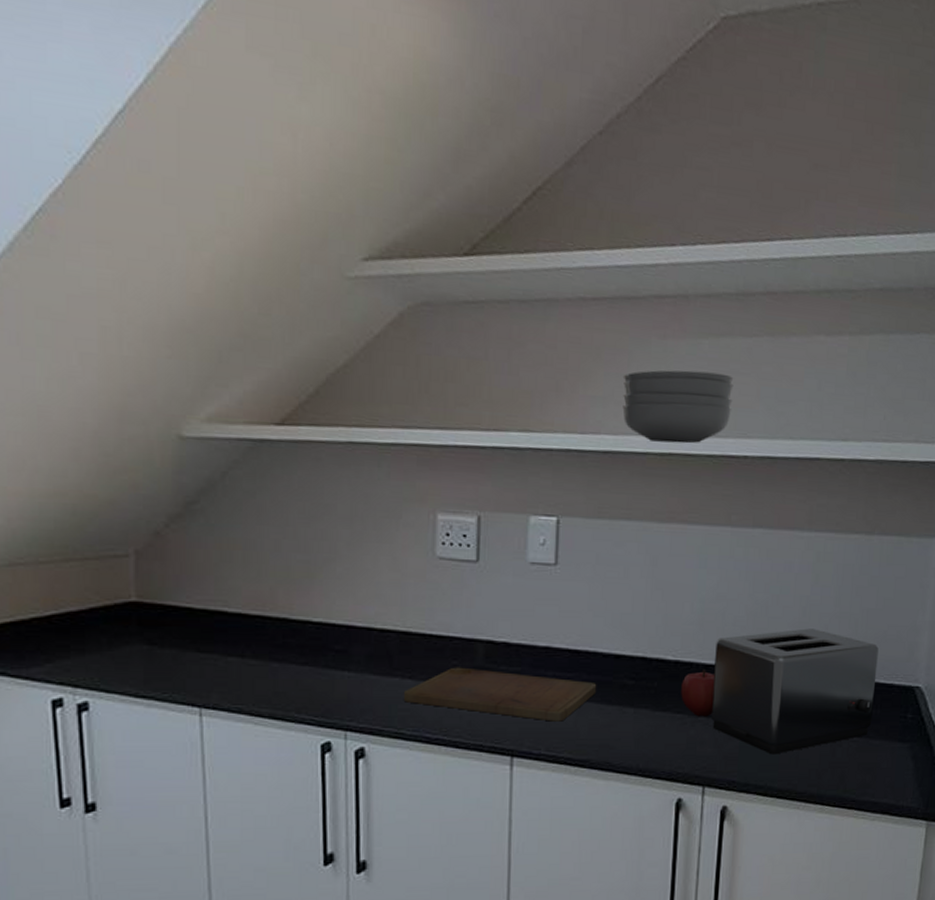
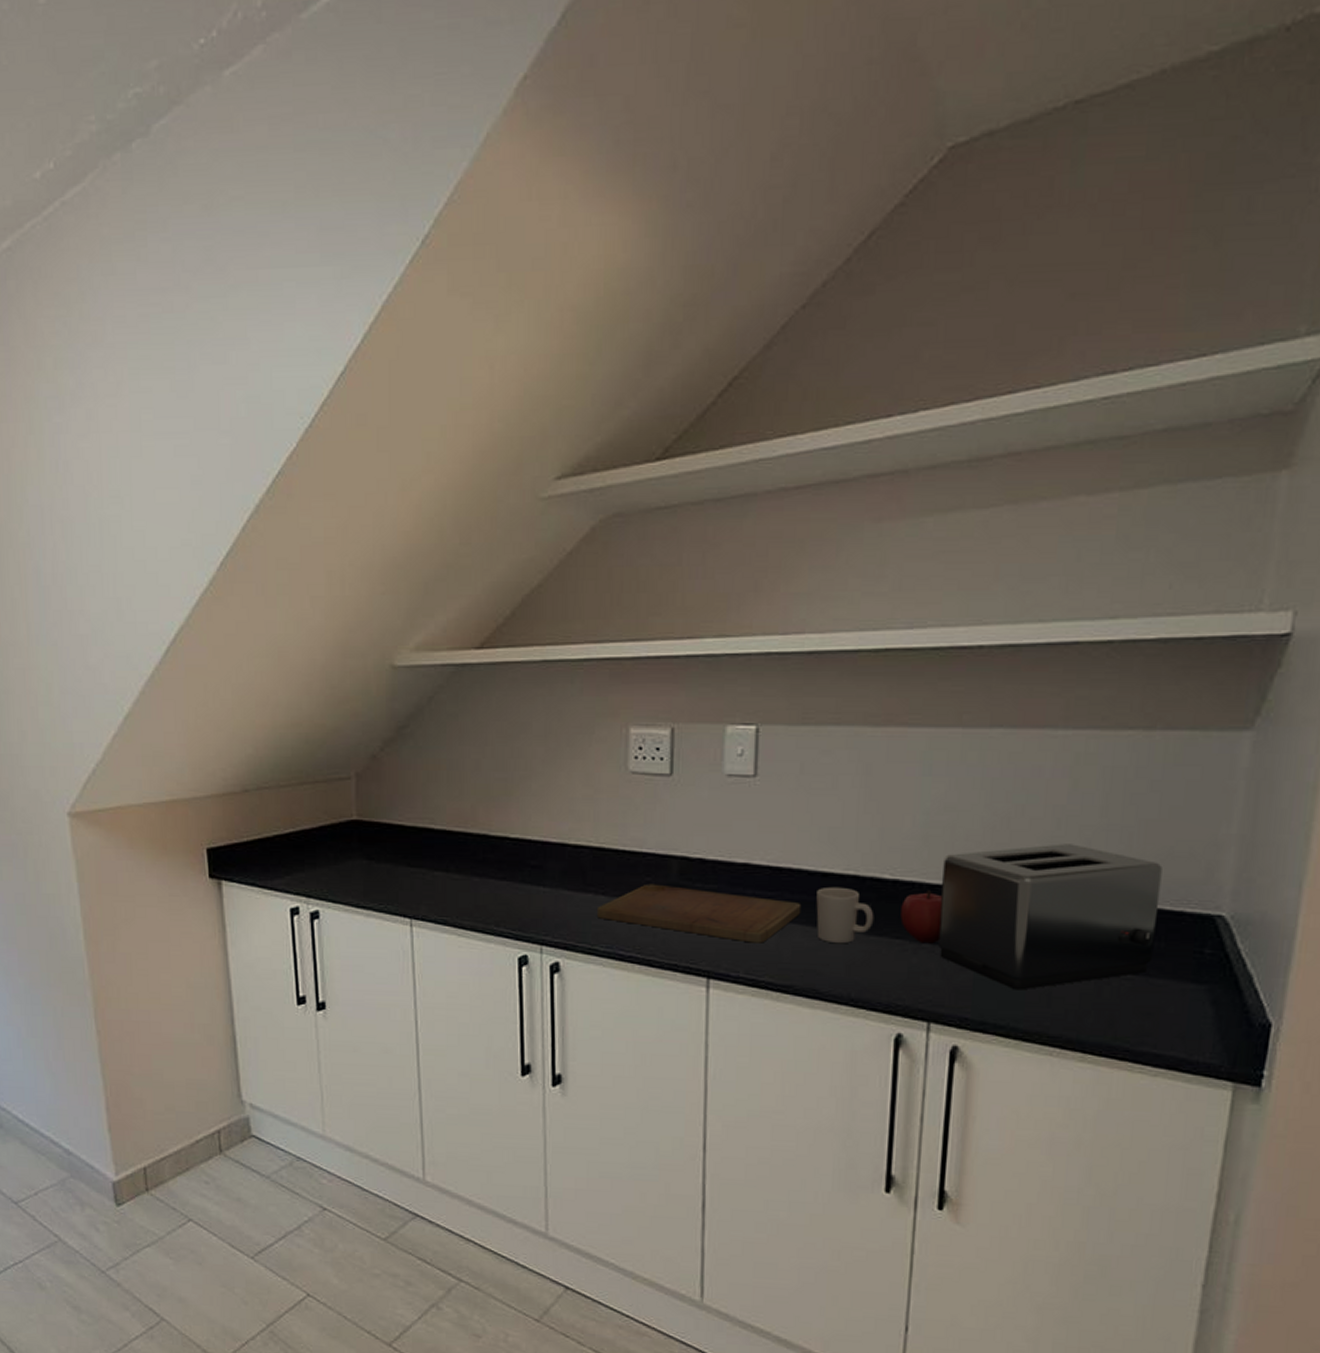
mug: none [609,667,659,720] -> present [816,886,874,944]
bowl: present [622,370,734,444] -> none [830,554,966,637]

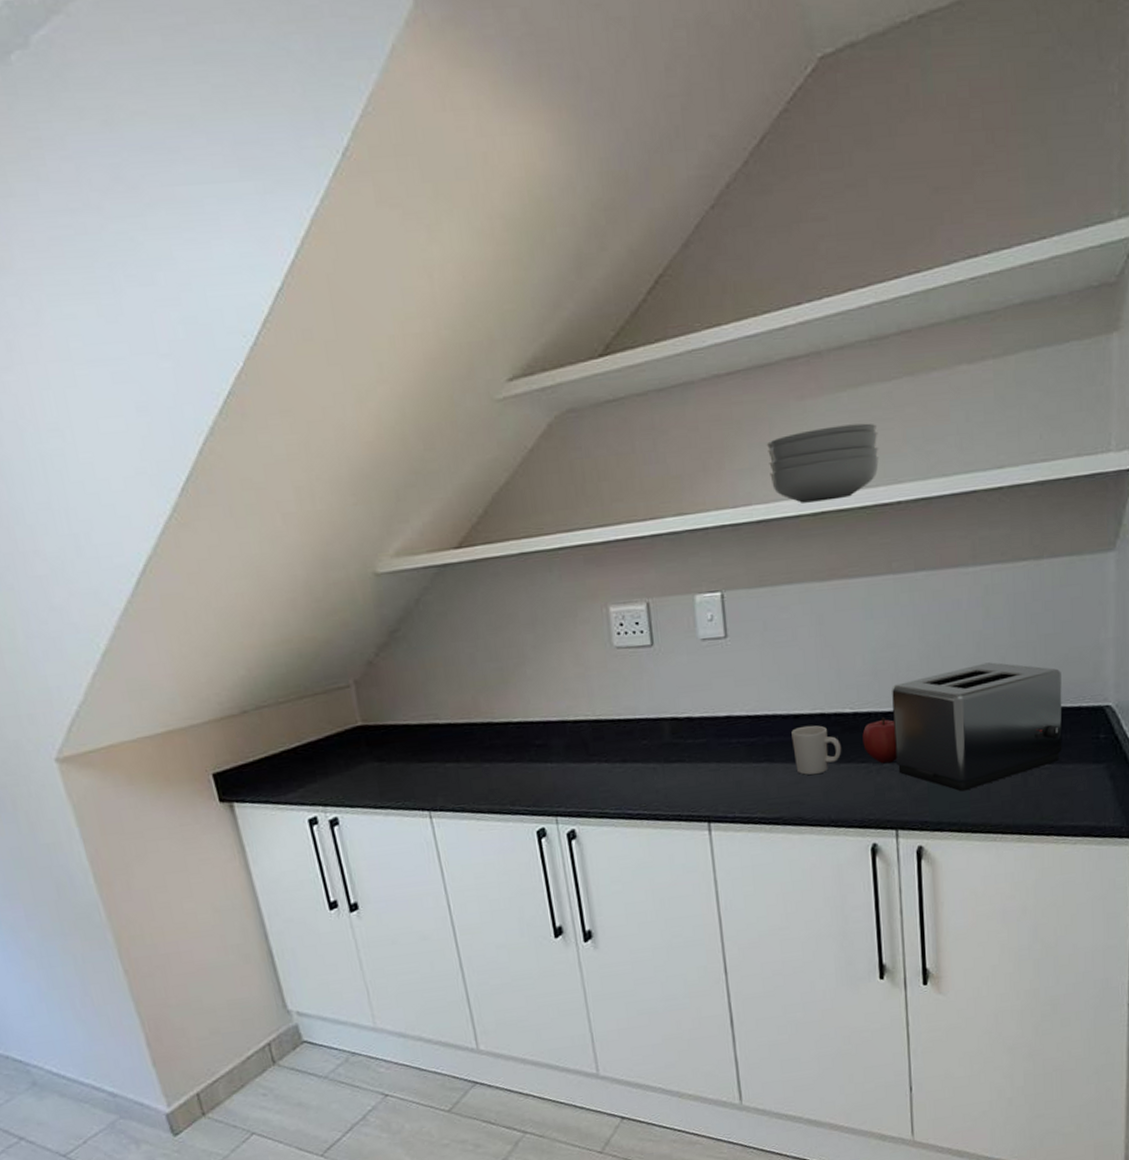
cutting board: present [596,884,802,943] -> none [602,743,781,786]
bowl: none [830,554,966,637] -> present [766,423,880,503]

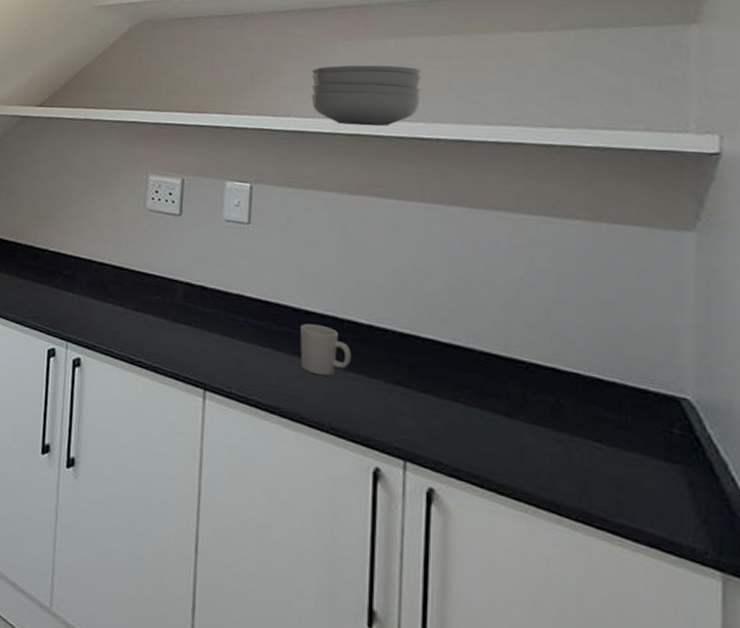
fruit: present [862,717,896,764] -> none [376,338,414,387]
toaster: present [892,662,1063,792] -> none [410,308,622,445]

